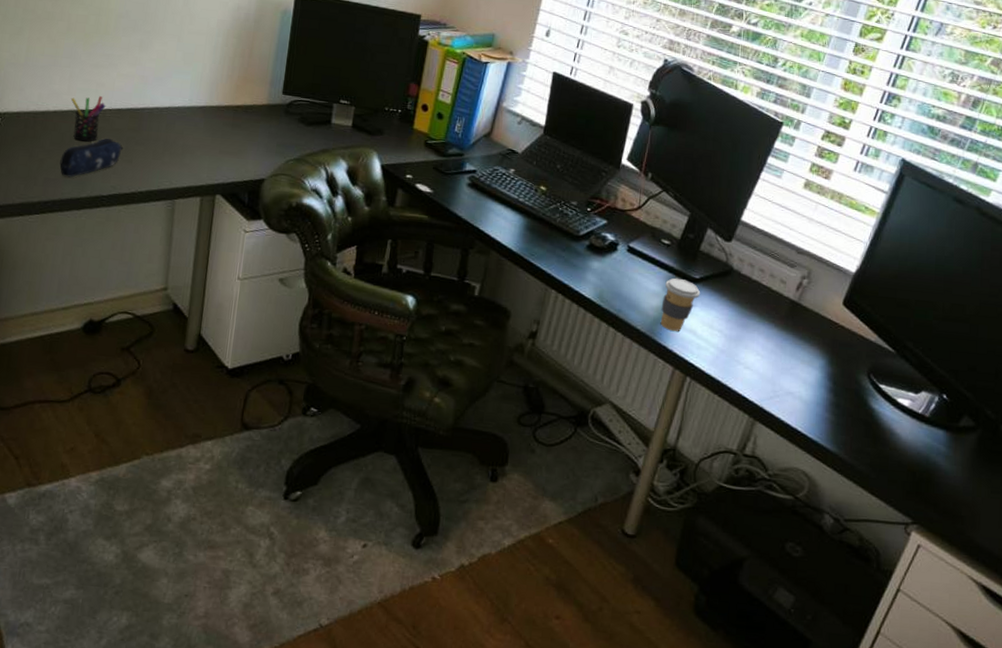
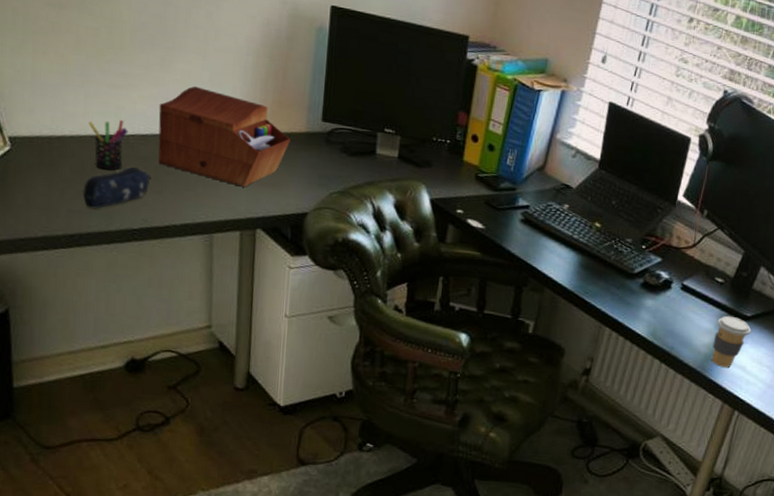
sewing box: none [130,64,253,156] -> present [158,86,291,187]

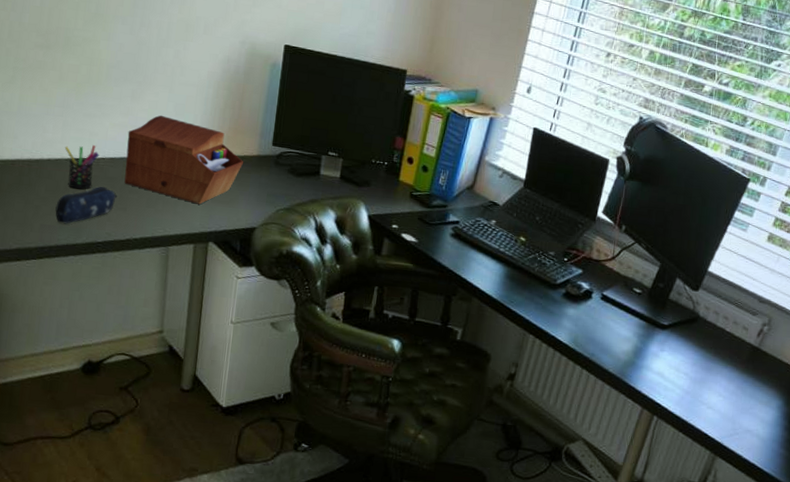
coffee cup: present [711,315,752,368] -> none [630,324,669,374]

